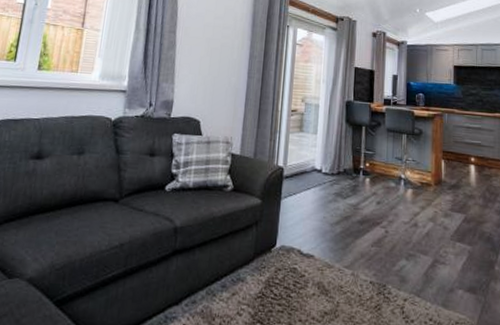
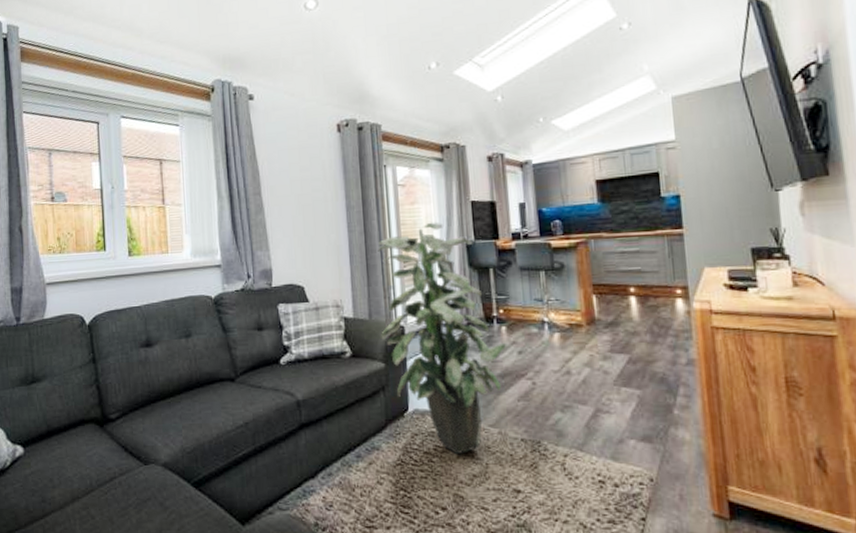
indoor plant: none [262,80,369,291] -> present [378,222,507,454]

